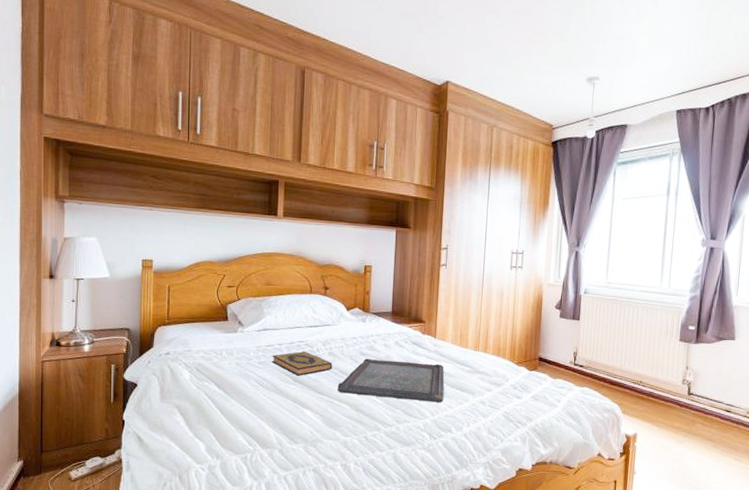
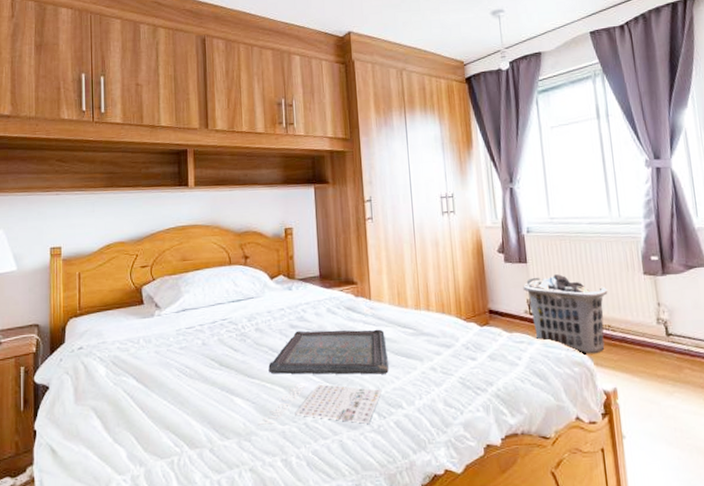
hardback book: present [272,351,333,376] -> none [194,330,261,359]
magazine: none [323,404,436,442] -> present [257,384,382,425]
clothes hamper: none [572,333,646,404] -> present [523,274,608,354]

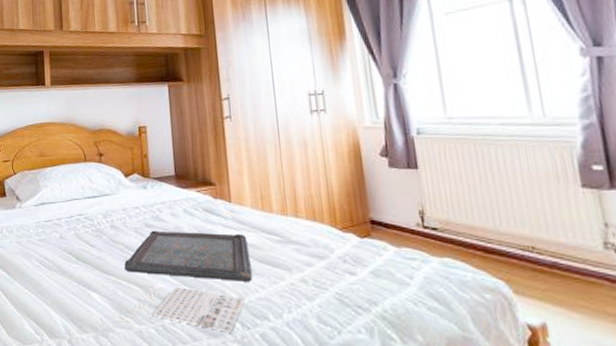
clothes hamper: present [523,274,608,354] -> none [413,183,530,280]

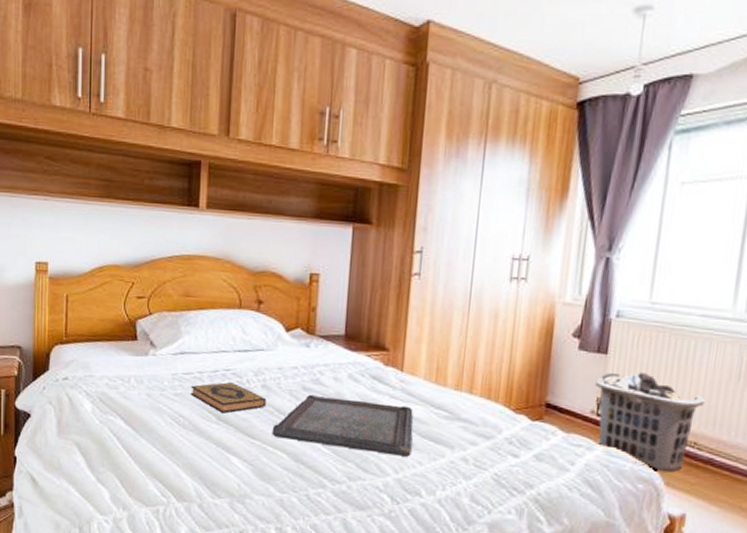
hardback book: none [52,226,117,254] -> present [190,382,267,413]
magazine: present [114,285,246,333] -> none [253,453,400,506]
clothes hamper: none [413,183,530,280] -> present [595,373,705,473]

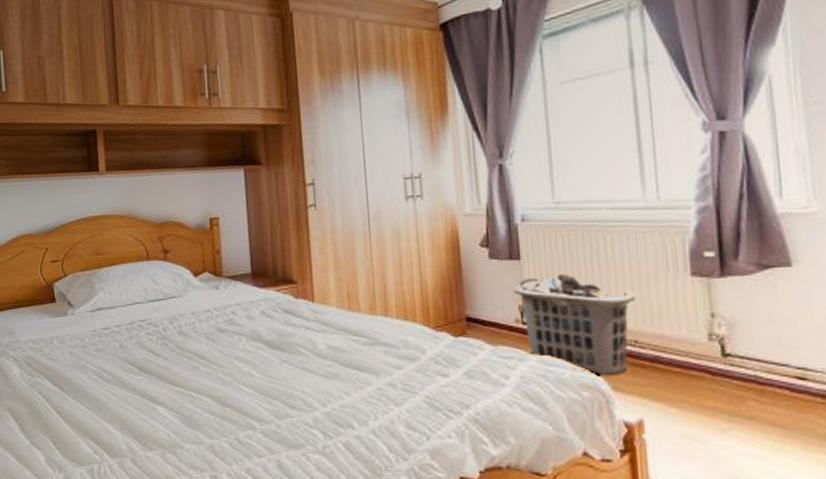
hardback book: present [190,382,267,413] -> none [110,333,185,364]
serving tray: present [272,394,413,457] -> none [194,335,336,388]

